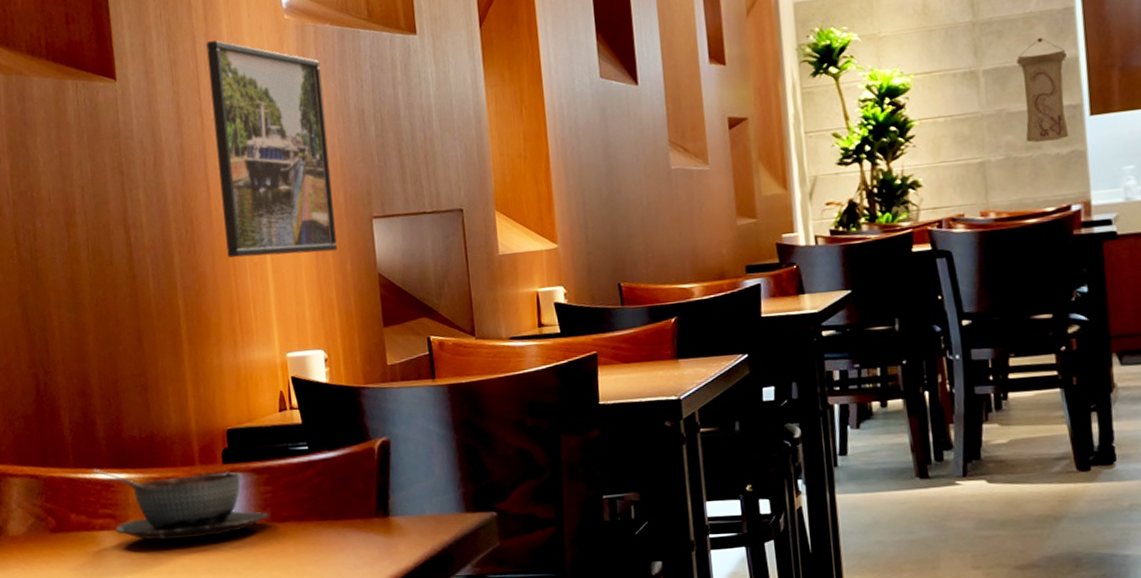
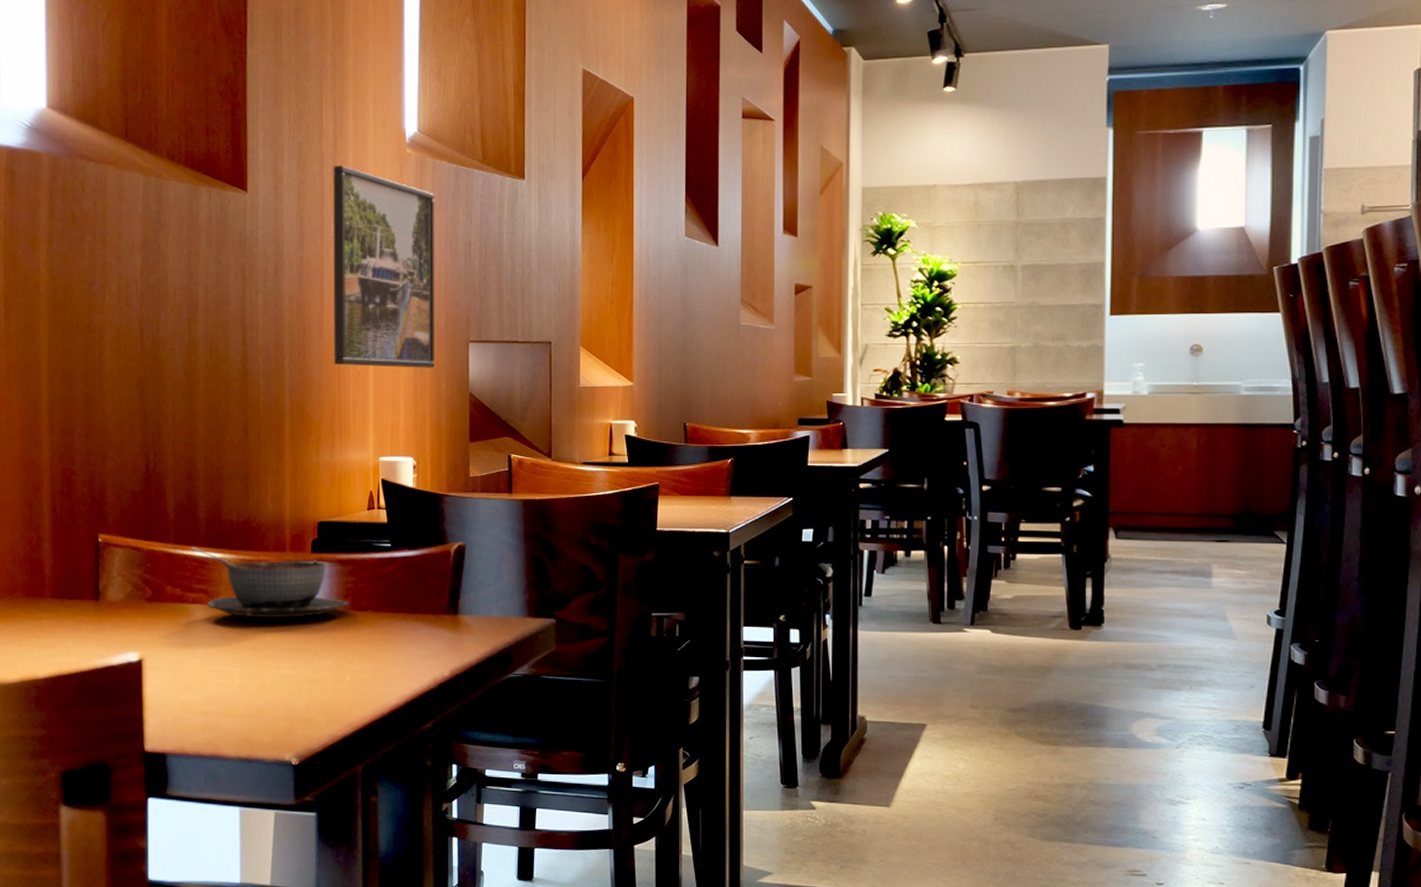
wall scroll: present [1016,38,1069,143] -> none [1051,242,1094,334]

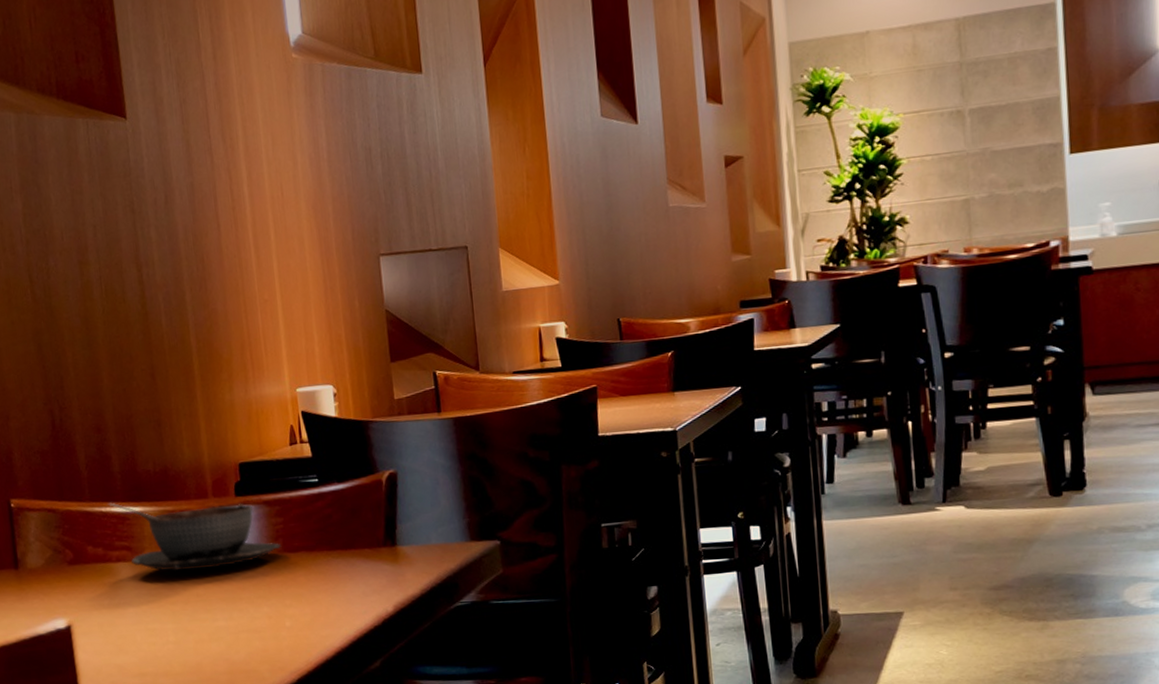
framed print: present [333,164,435,368] -> none [215,78,345,295]

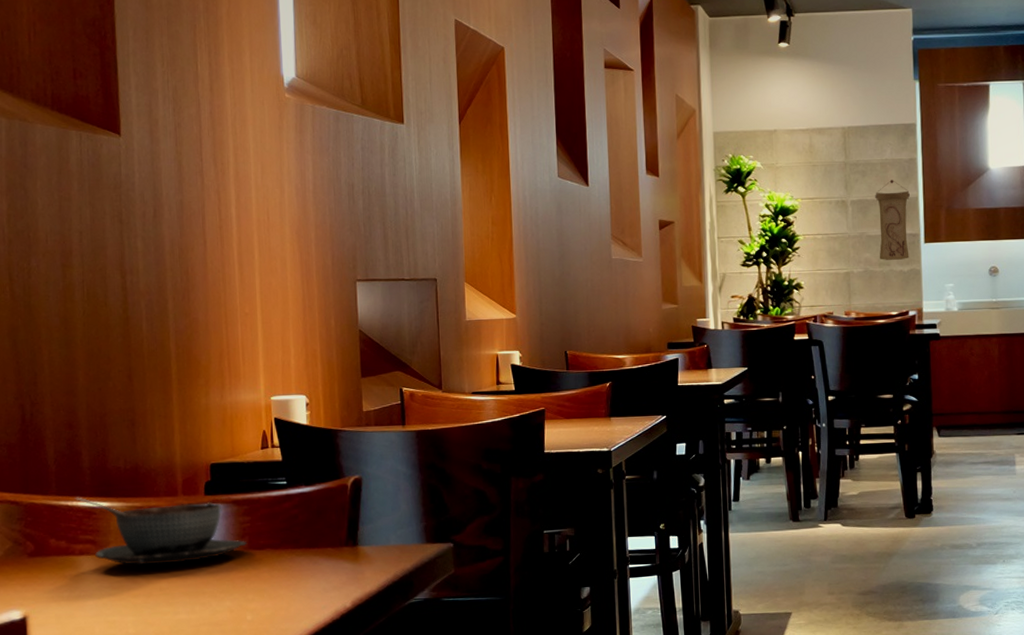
wall scroll: none [1001,78,1050,181] -> present [875,180,910,260]

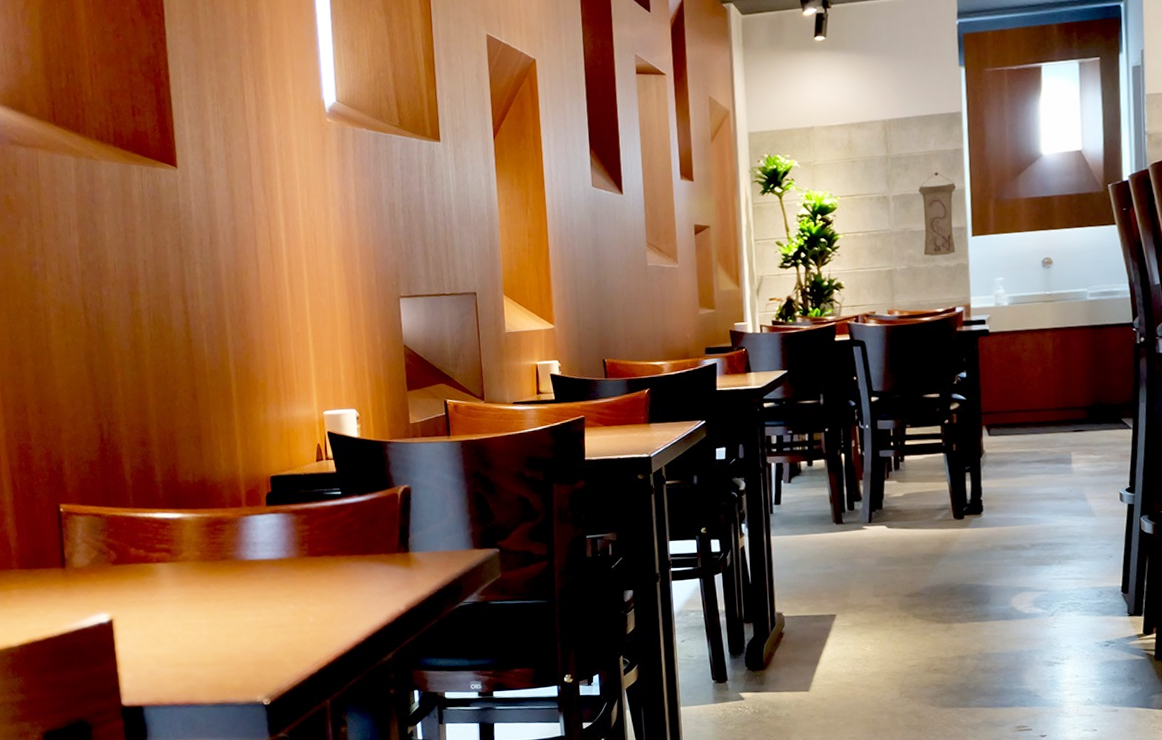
soup bowl: present [74,498,248,566] -> none [150,510,307,572]

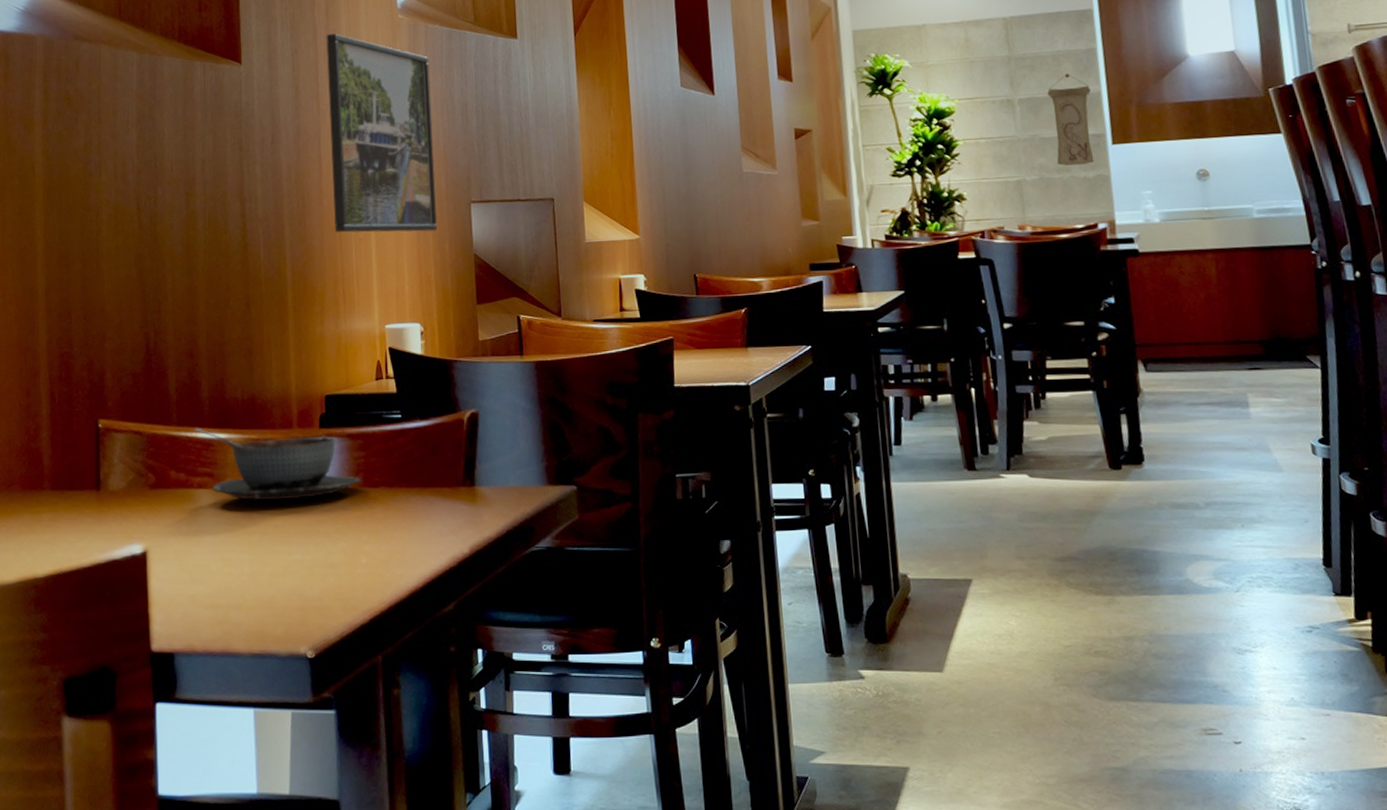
soup bowl: none [150,510,307,572] -> present [194,429,362,501]
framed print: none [258,137,369,328] -> present [326,33,437,233]

